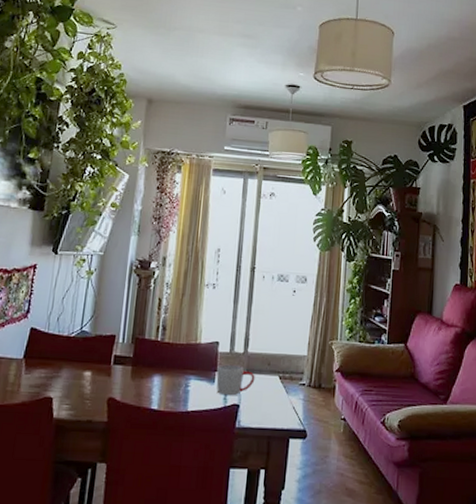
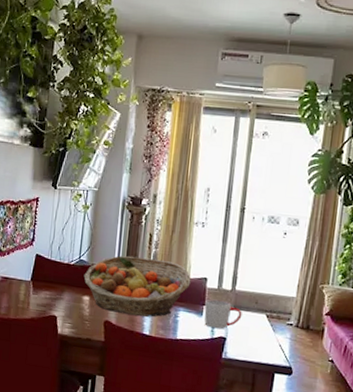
fruit basket: none [85,323,202,390] -> present [84,255,191,317]

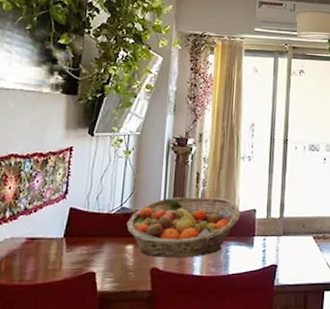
mug: present [204,299,242,329] -> none [255,229,291,258]

